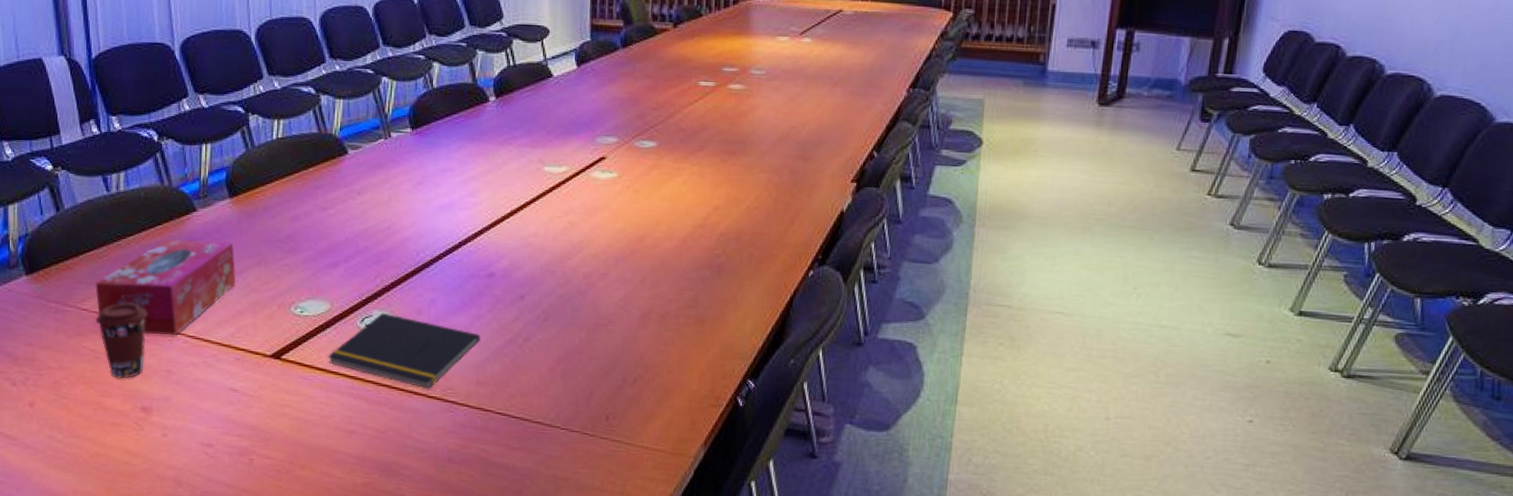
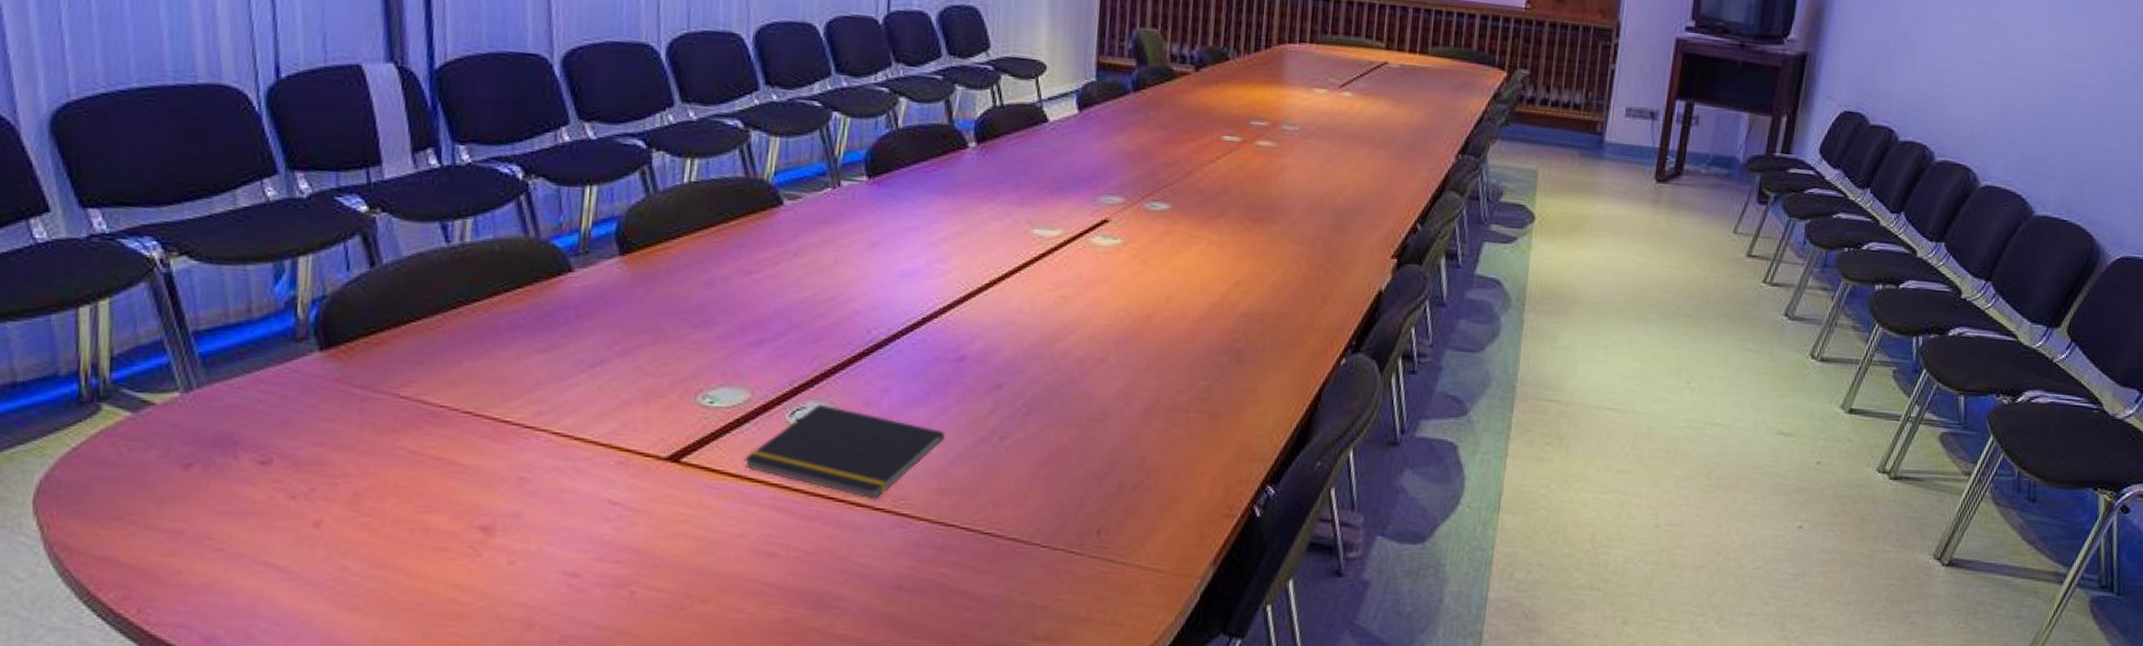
tissue box: present [95,239,236,335] -> none [421,307,624,431]
coffee cup: present [96,303,147,379] -> none [420,389,496,489]

